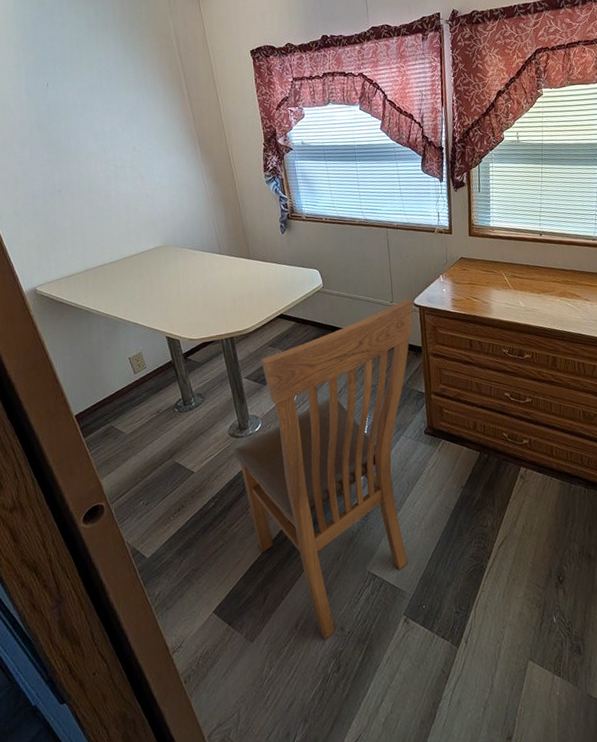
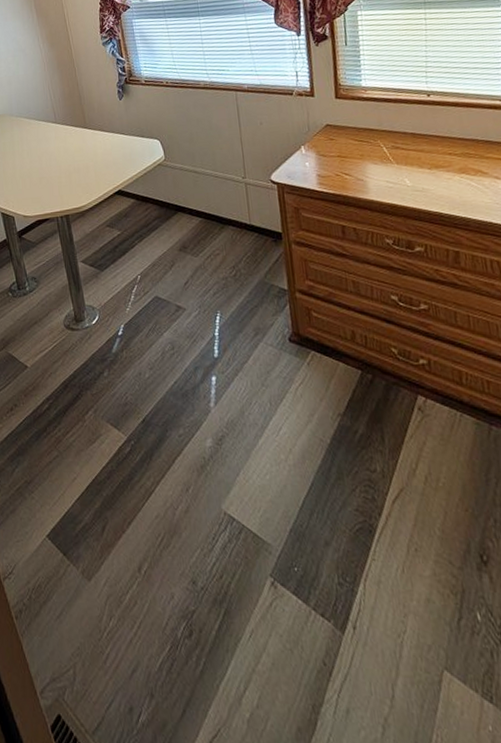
chair: present [234,298,414,641] -> none [69,173,274,594]

